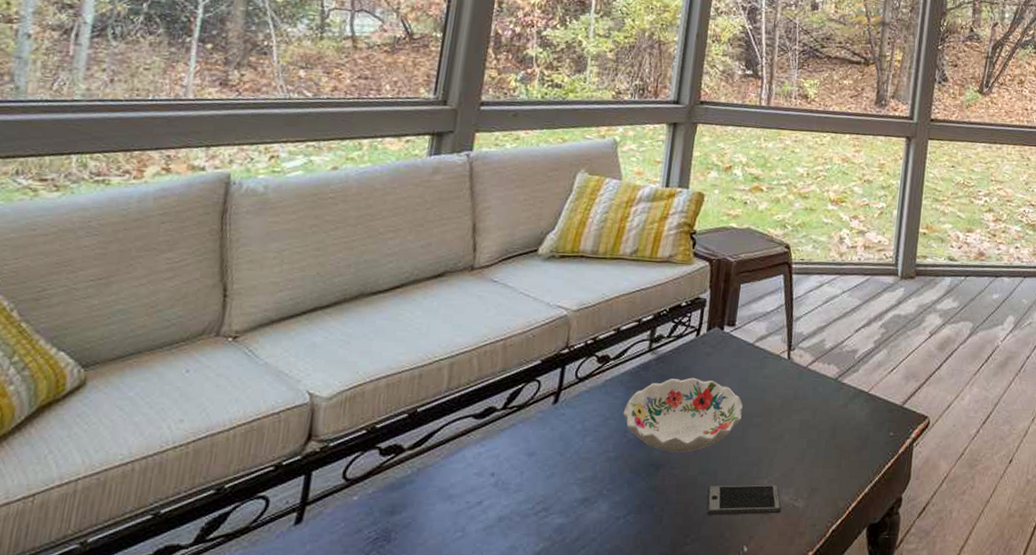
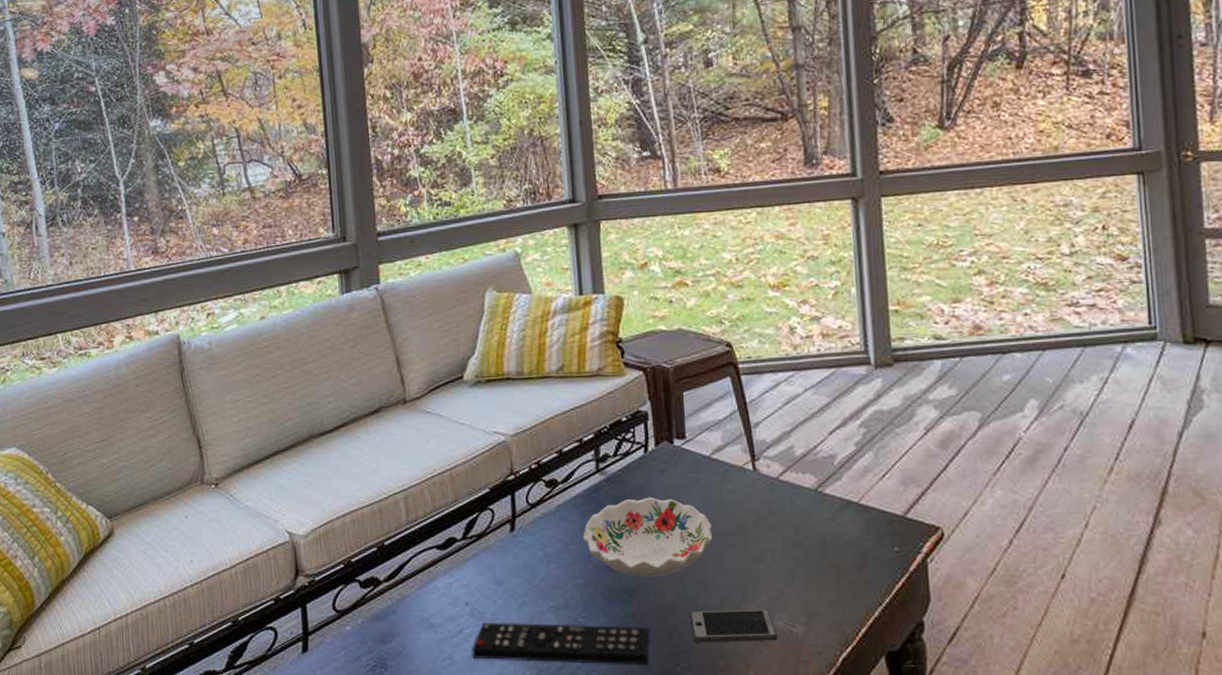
remote control: none [486,493,670,536] -> present [472,622,651,665]

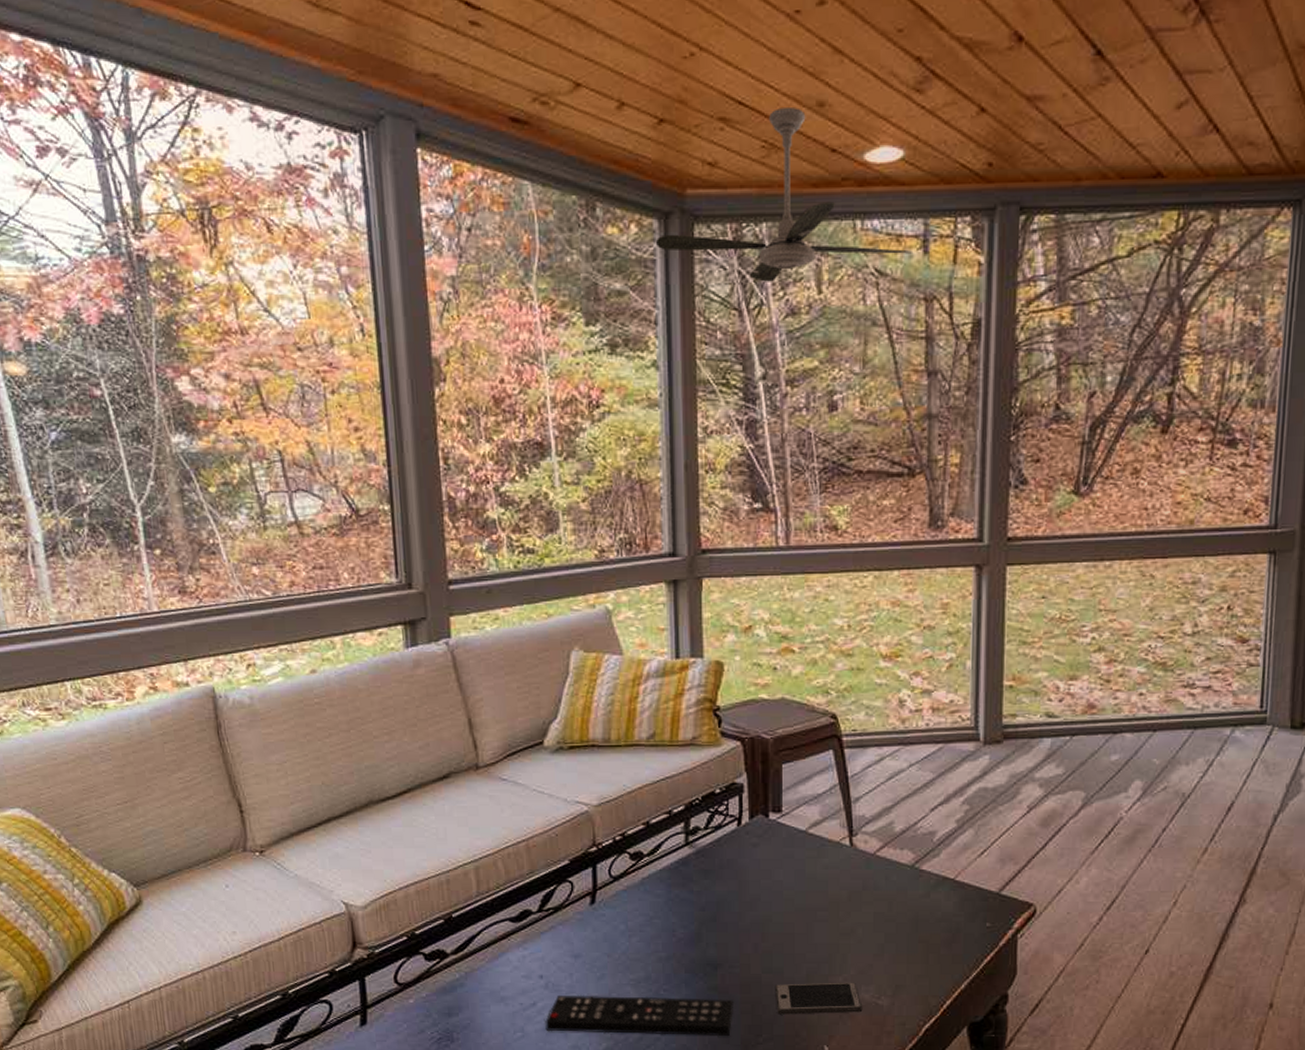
decorative bowl: present [582,497,712,577] -> none [668,871,803,951]

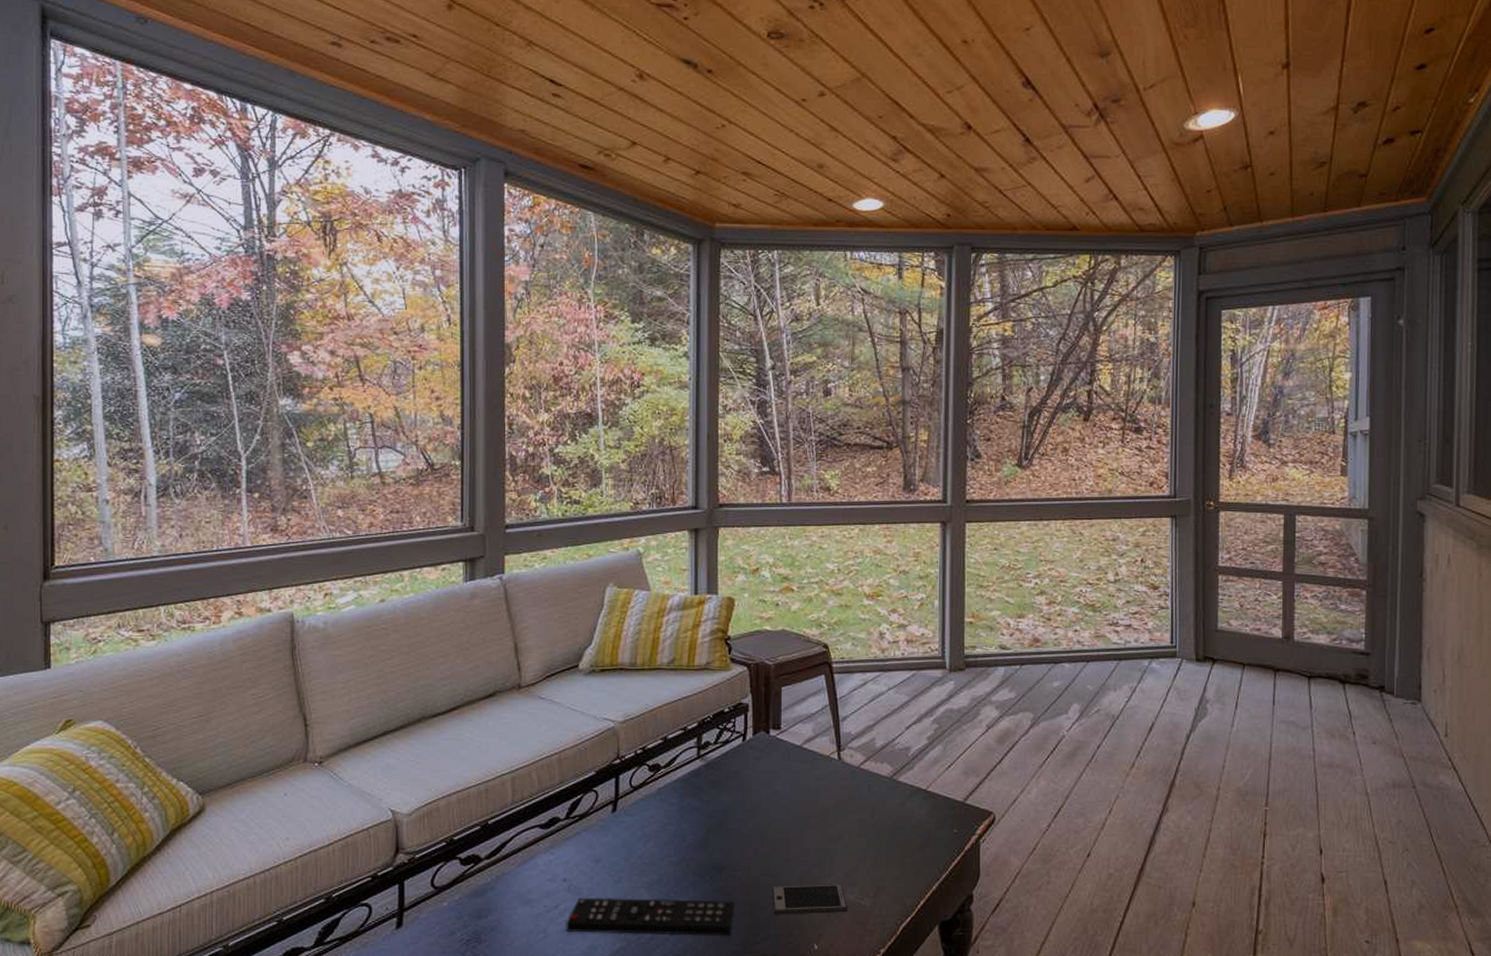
ceiling fan: present [656,106,914,282] -> none [691,166,891,295]

